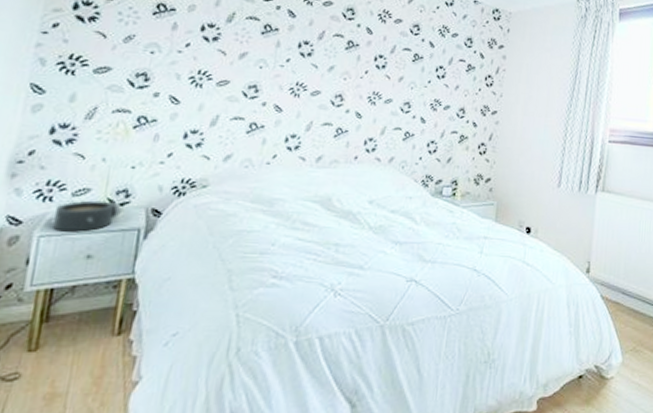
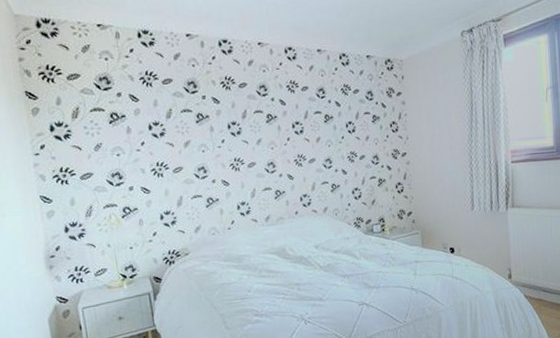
alarm clock: present [45,200,122,232] -> none [82,275,133,303]

